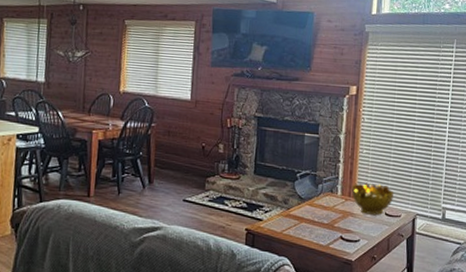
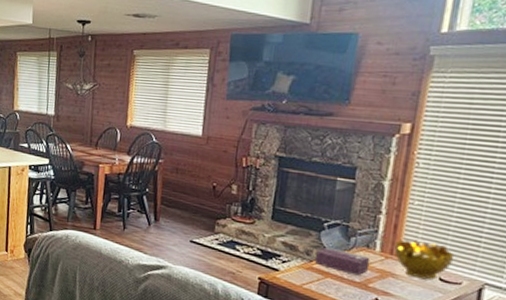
tissue box: none [292,195,334,218] -> present [315,247,371,276]

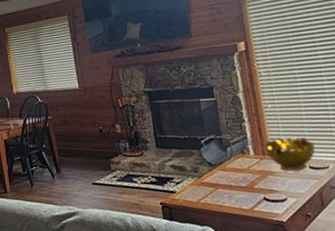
tissue box: present [315,247,371,276] -> none [202,160,250,181]

